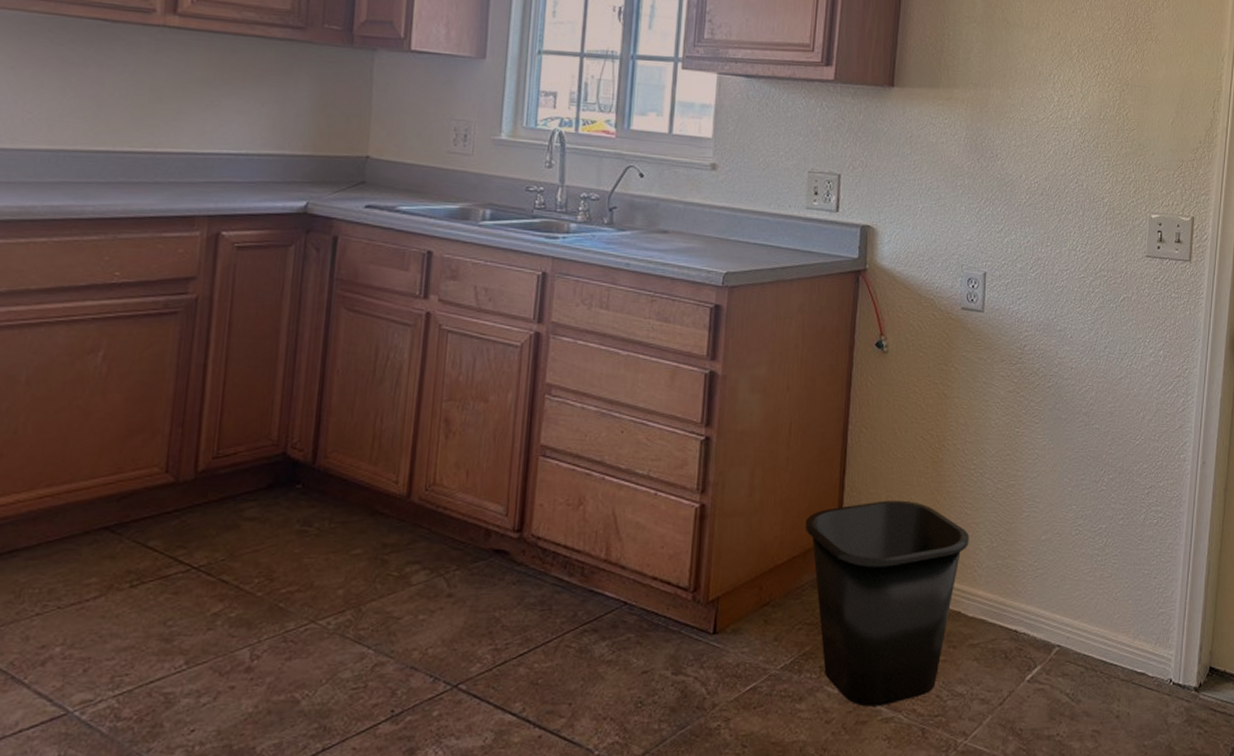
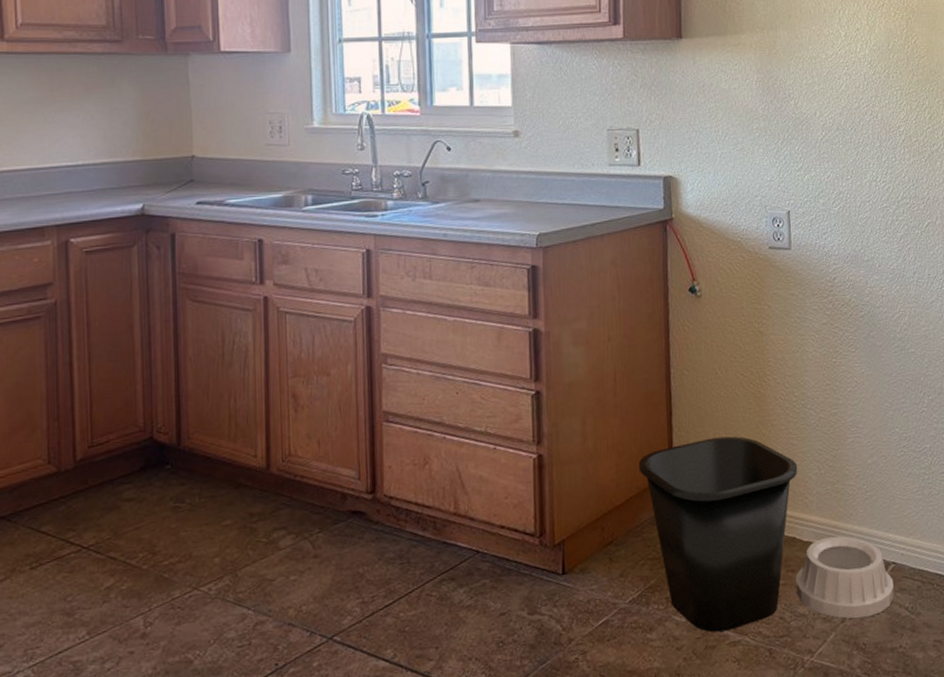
pet bowl: none [955,613,1057,703] -> present [795,535,894,619]

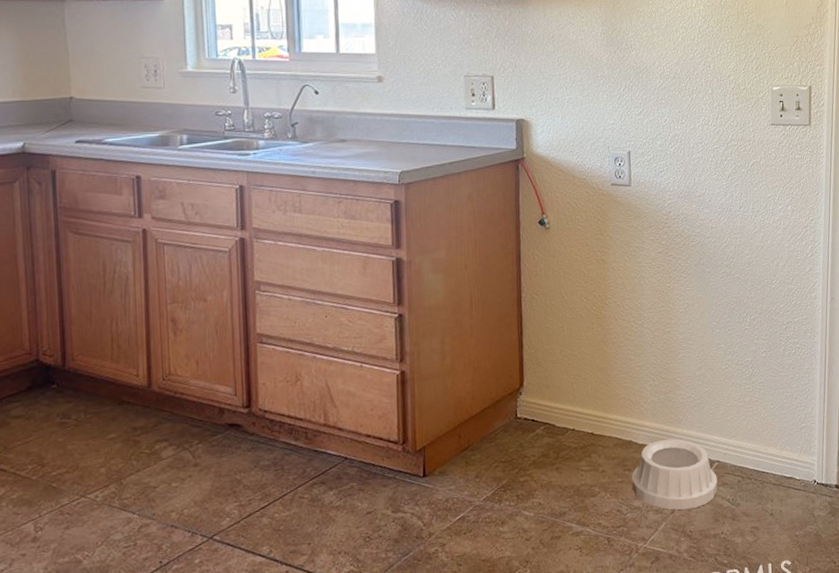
waste bin: present [638,436,798,632] -> none [492,352,635,525]

